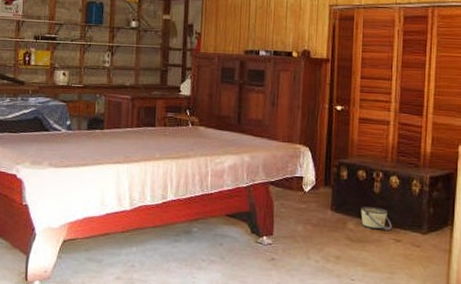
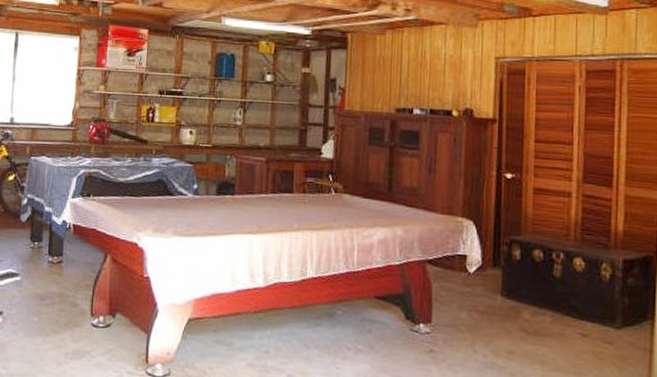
bucket: present [361,206,392,231] -> none [538,293,577,323]

